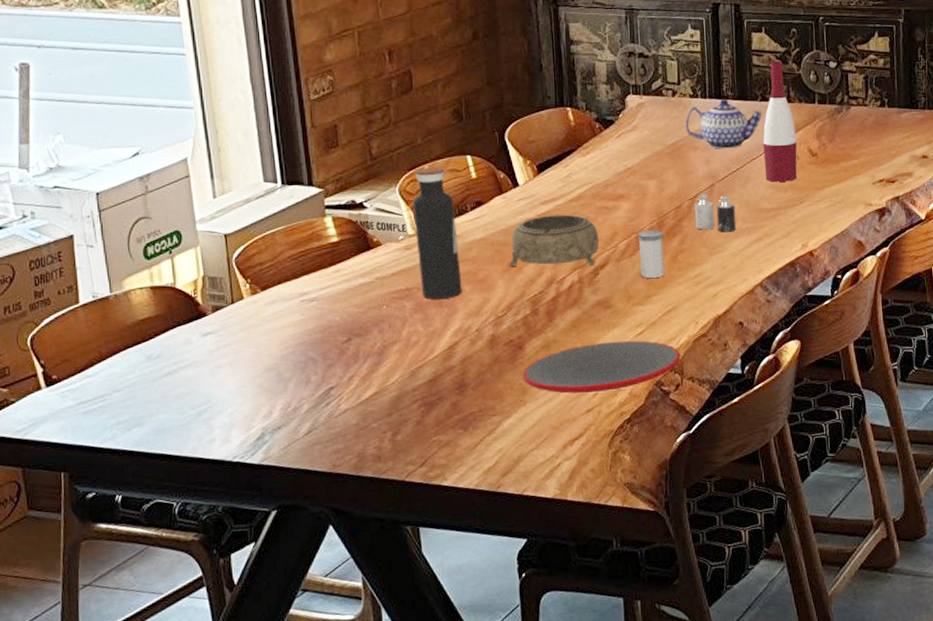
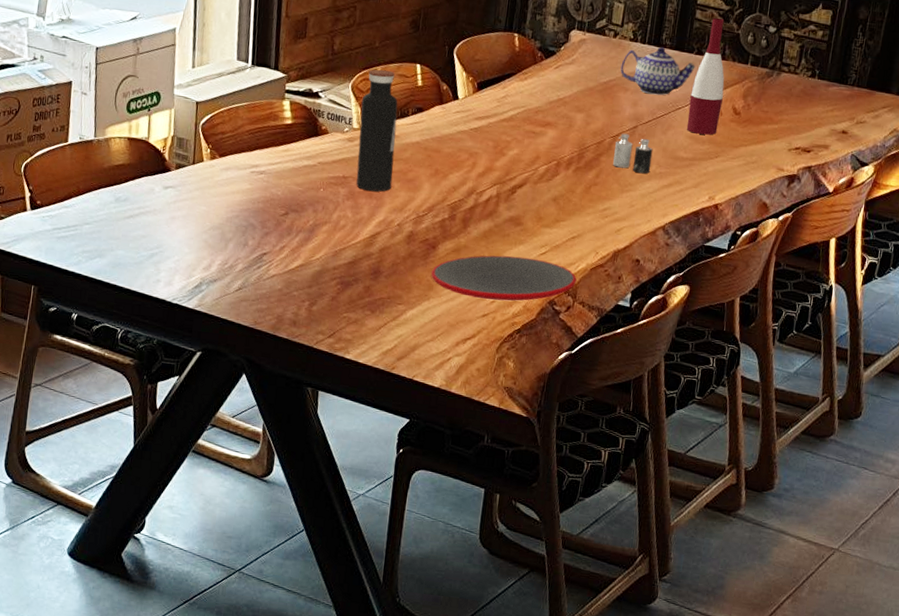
decorative bowl: present [509,214,599,267] -> none [437,130,522,183]
salt shaker: present [638,230,665,278] -> none [554,159,582,205]

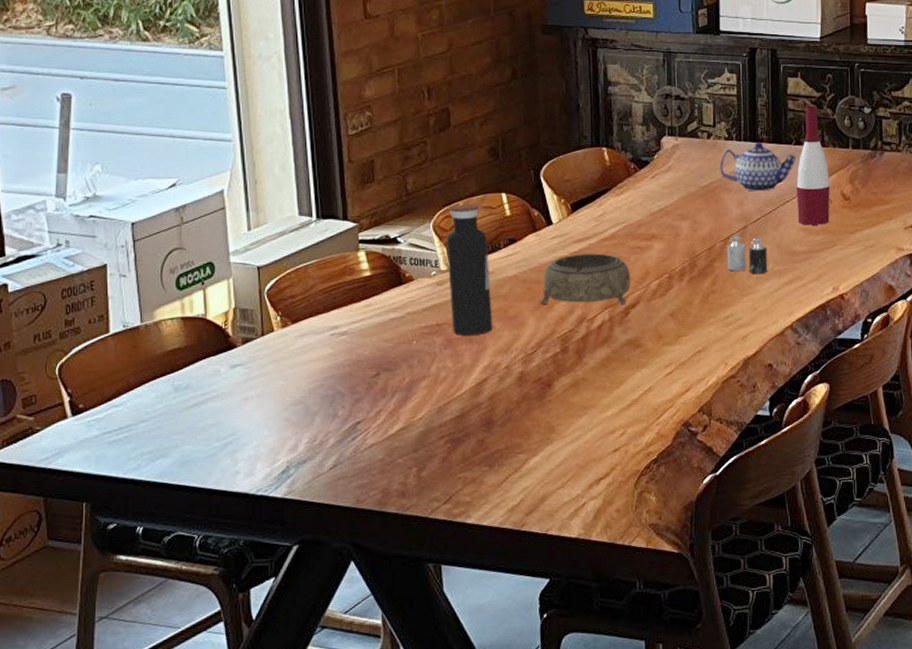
plate: present [431,255,577,302] -> none [549,380,709,433]
decorative bowl: none [437,130,522,183] -> present [540,253,630,304]

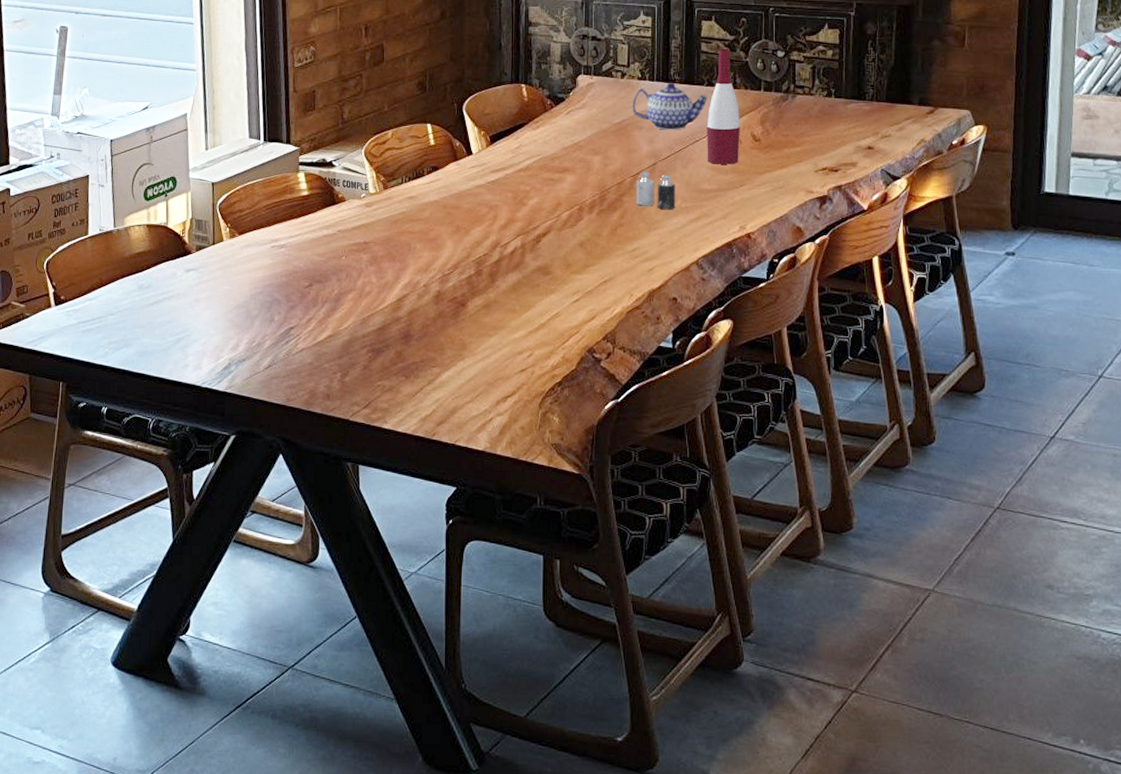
water bottle: present [446,204,493,335] -> none [375,133,414,254]
decorative bowl: present [540,253,630,304] -> none [458,183,542,232]

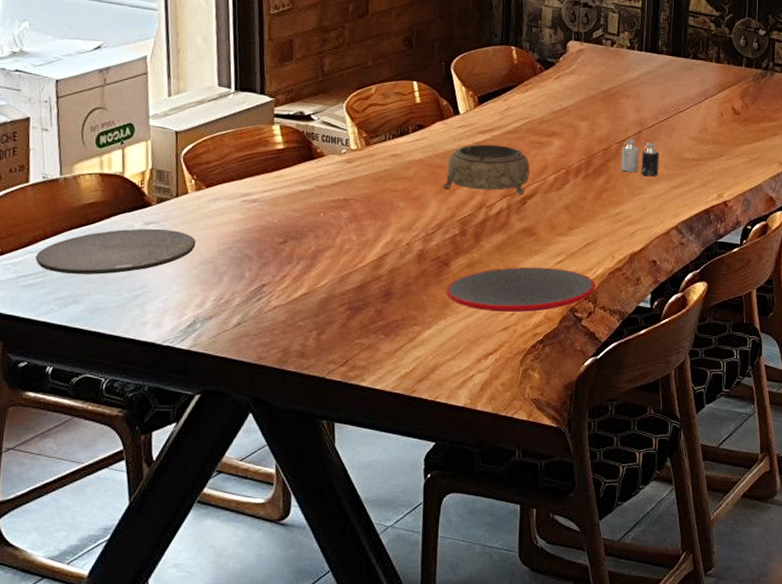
plate: none [93,275,230,320] -> present [35,228,196,275]
decorative bowl: none [458,183,542,232] -> present [443,144,529,194]
plate: none [462,306,614,354] -> present [445,266,596,313]
teapot: present [632,82,708,130] -> none [620,53,693,100]
wine bottle: present [707,48,740,164] -> none [689,23,722,135]

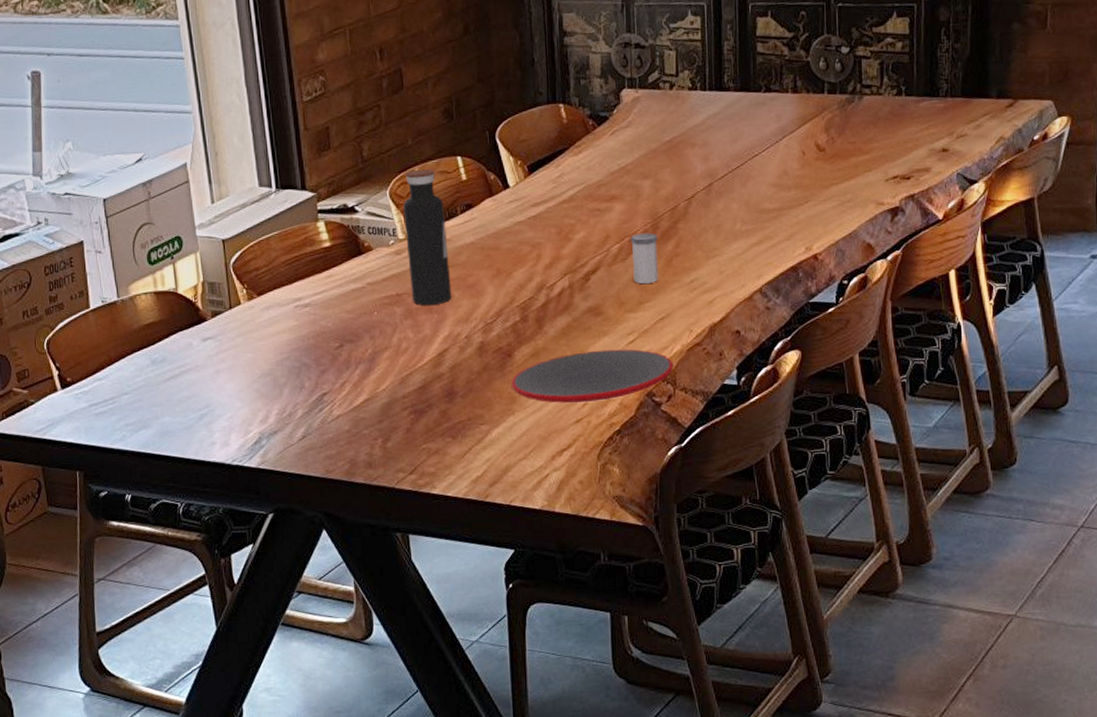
plate: present [35,228,196,275] -> none [103,343,253,399]
water bottle: none [357,88,397,212] -> present [403,169,452,305]
decorative bowl: present [443,144,529,194] -> none [499,217,590,272]
salt shaker: none [566,167,591,212] -> present [631,233,658,284]
candle: present [621,138,660,177] -> none [692,193,736,235]

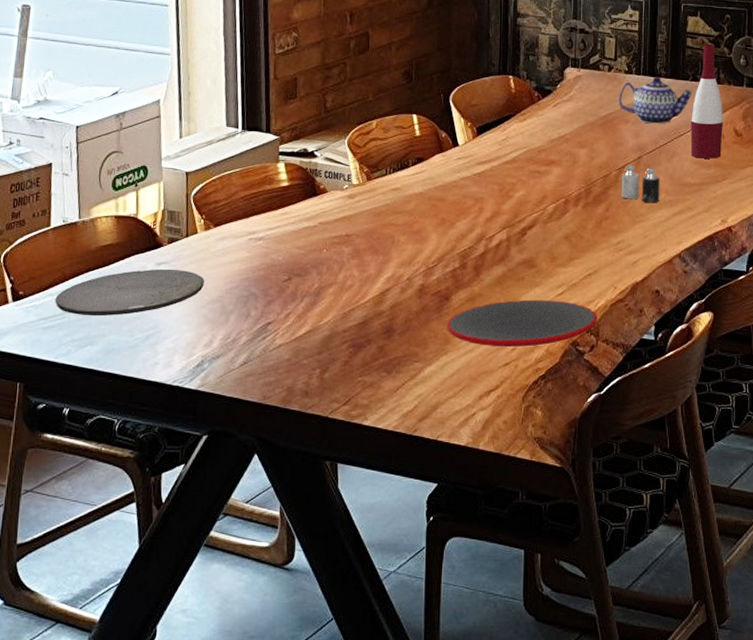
plate: none [103,343,253,399] -> present [55,268,204,316]
water bottle: present [403,169,452,305] -> none [359,123,398,247]
salt shaker: present [631,233,658,284] -> none [566,196,590,242]
teapot: none [683,90,766,146] -> present [619,76,692,124]
candle: none [692,193,736,235] -> present [622,165,660,203]
wine bottle: none [766,47,803,180] -> present [690,44,723,159]

